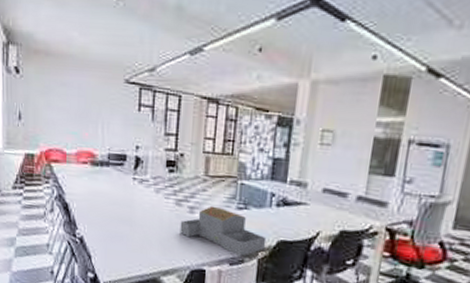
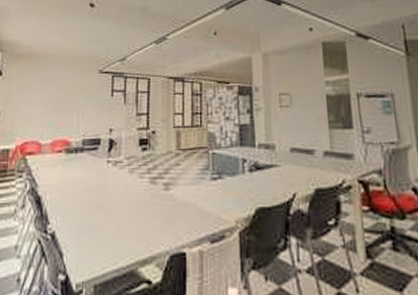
architectural model: present [180,205,267,256] -> none [156,179,245,231]

